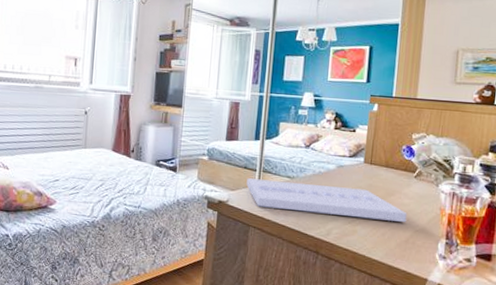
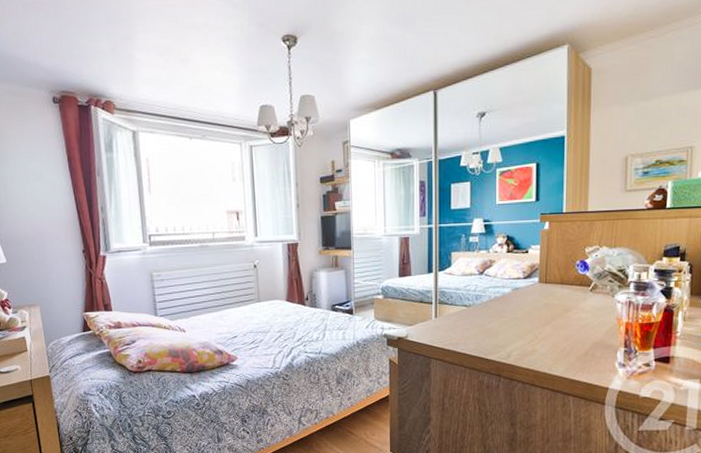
jewelry display: present [246,178,407,222] -> none [424,308,585,338]

